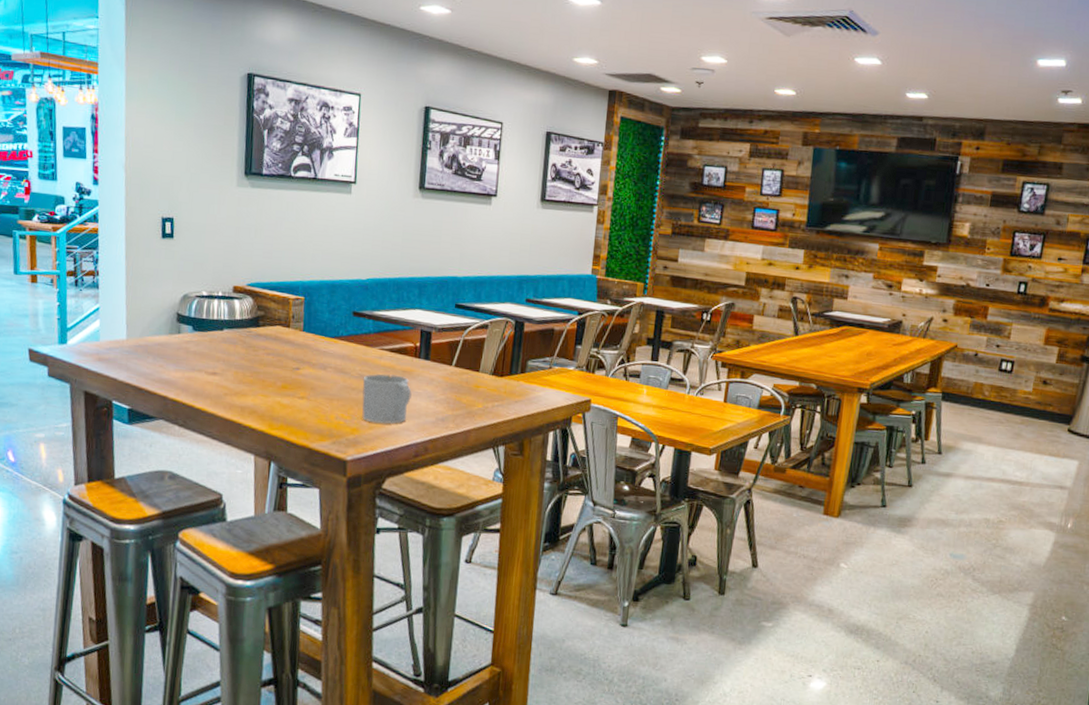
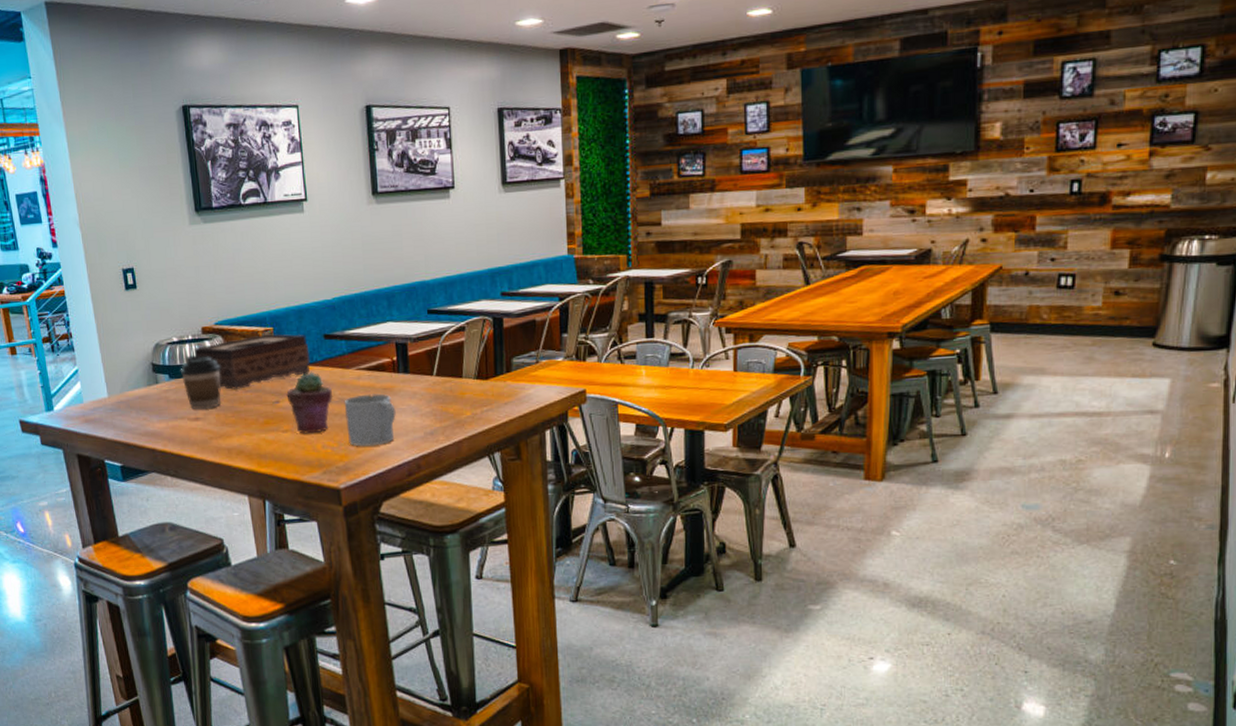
coffee cup: none [204,310,246,365] -> present [180,354,221,409]
tissue box: none [221,302,337,351] -> present [193,334,310,390]
potted succulent: none [308,344,354,404] -> present [286,371,333,434]

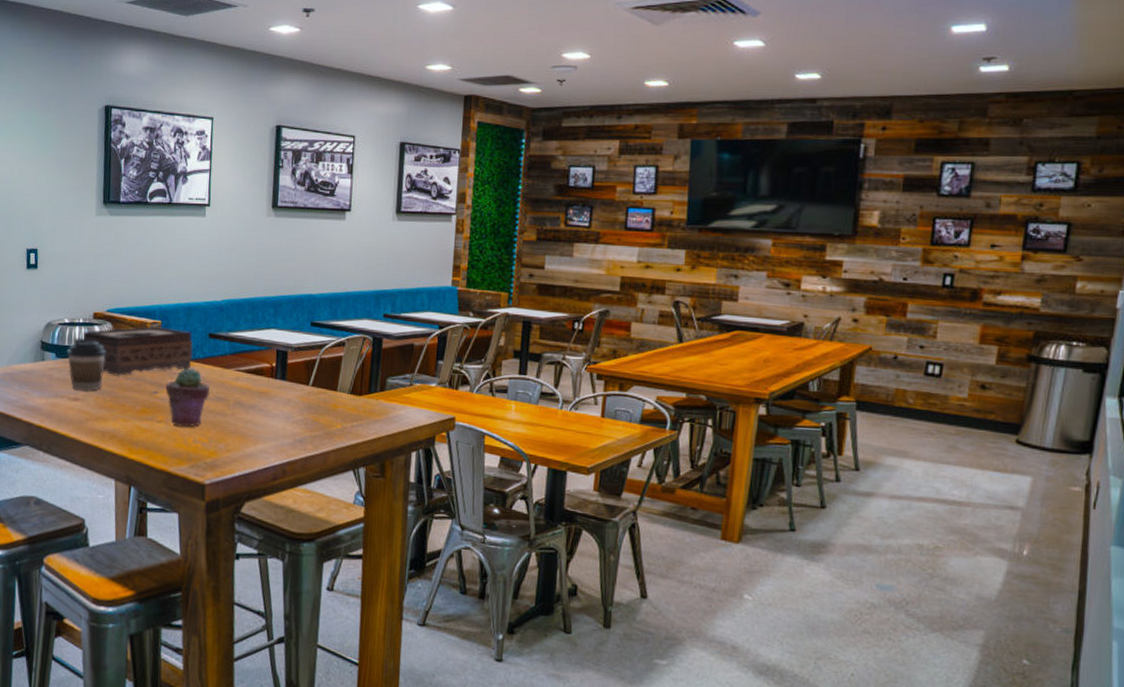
mug: present [344,393,396,447] -> none [219,395,269,447]

